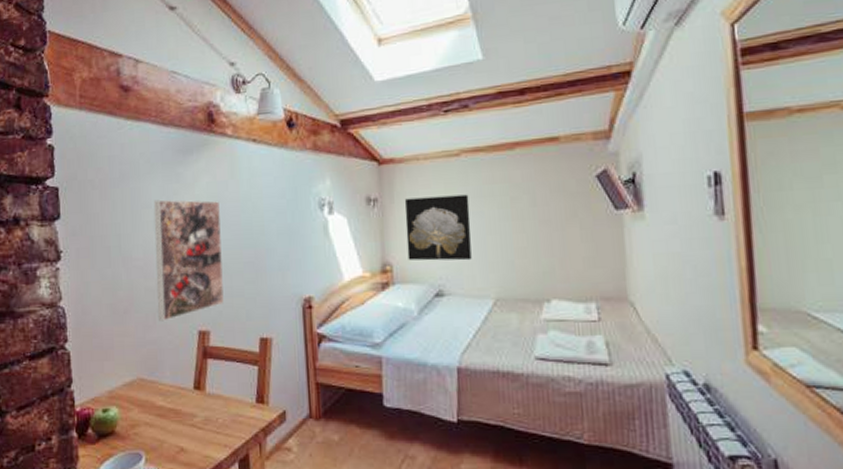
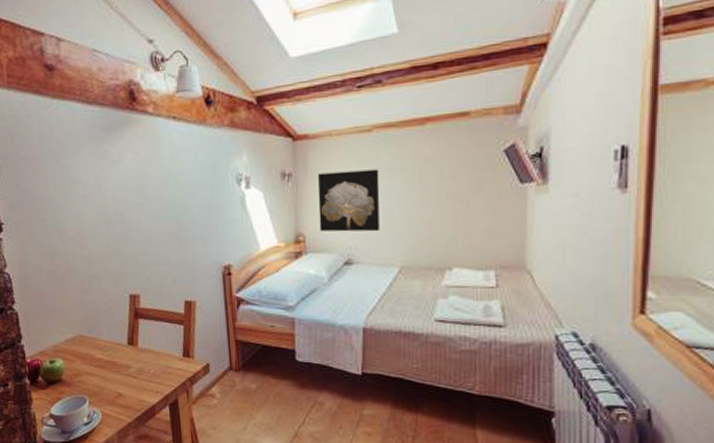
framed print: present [153,199,224,322] -> none [82,175,151,286]

